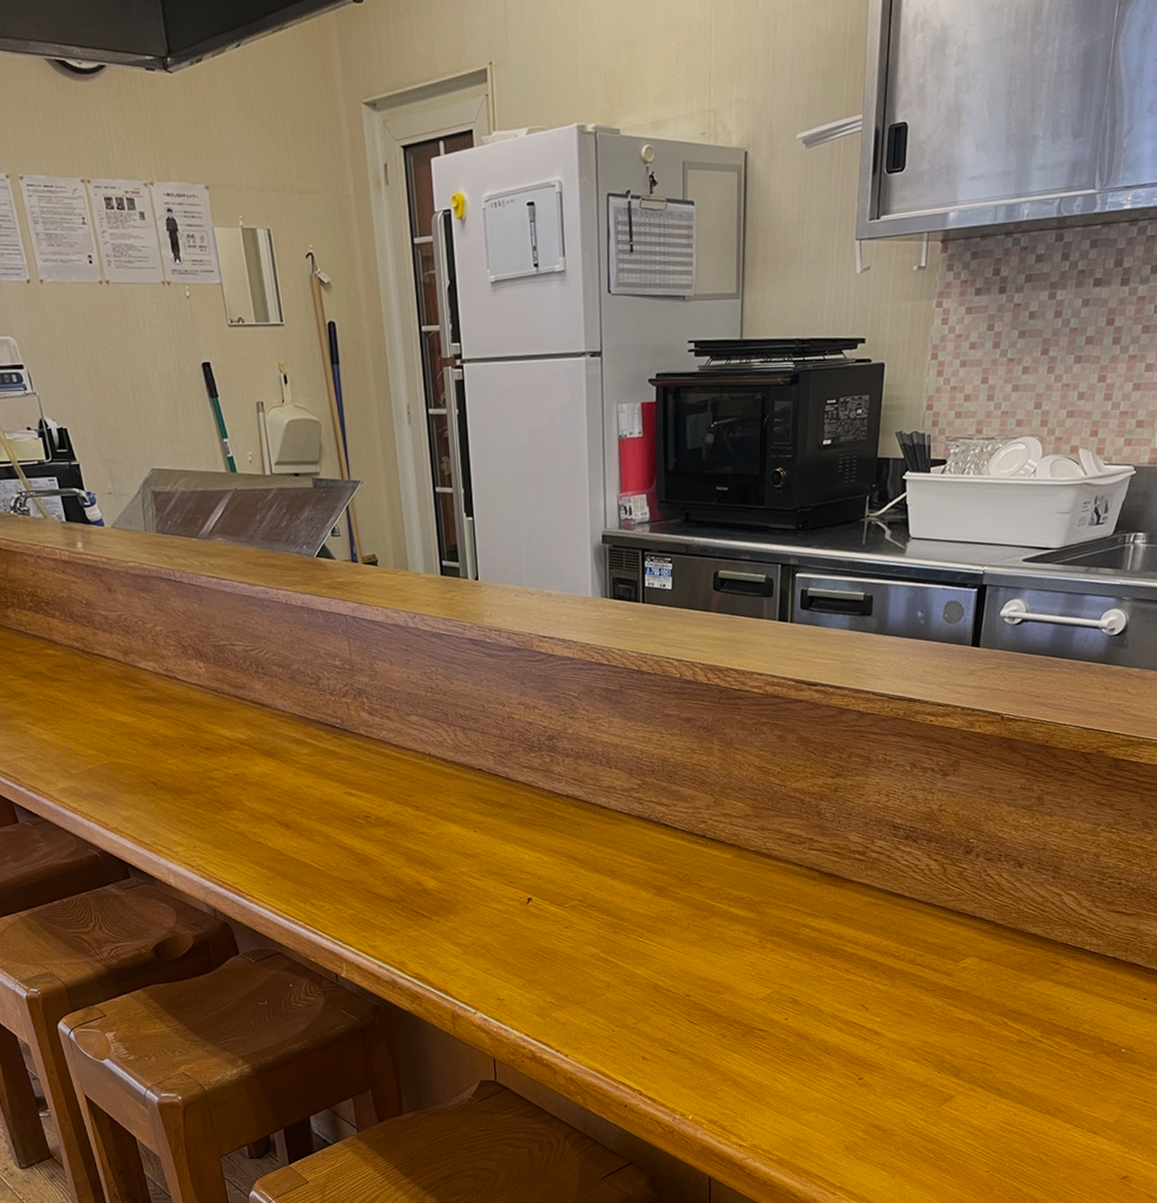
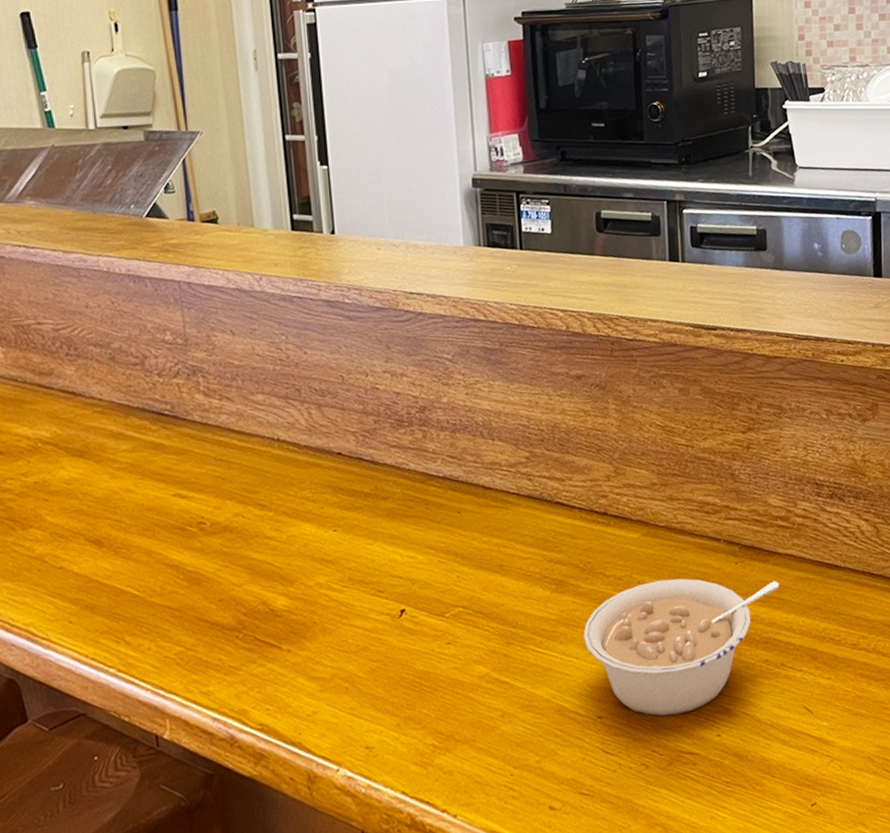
legume: none [678,894,851,1000] -> present [583,578,780,716]

